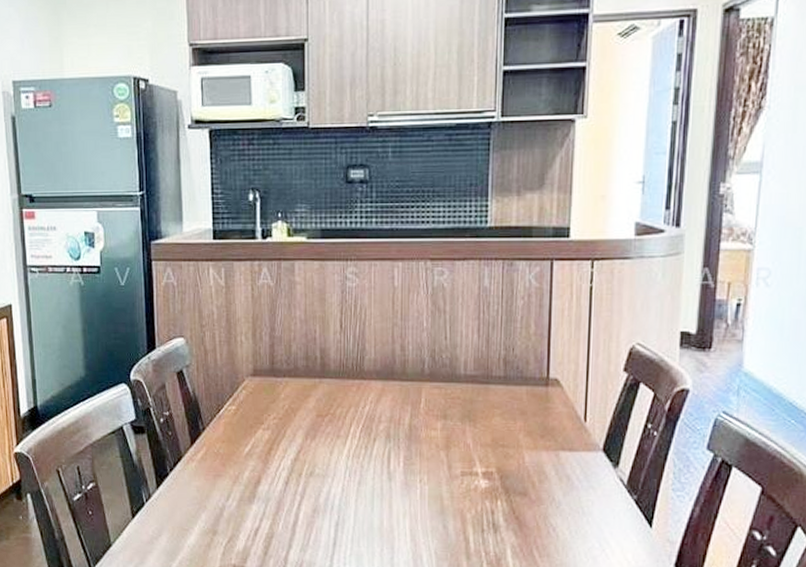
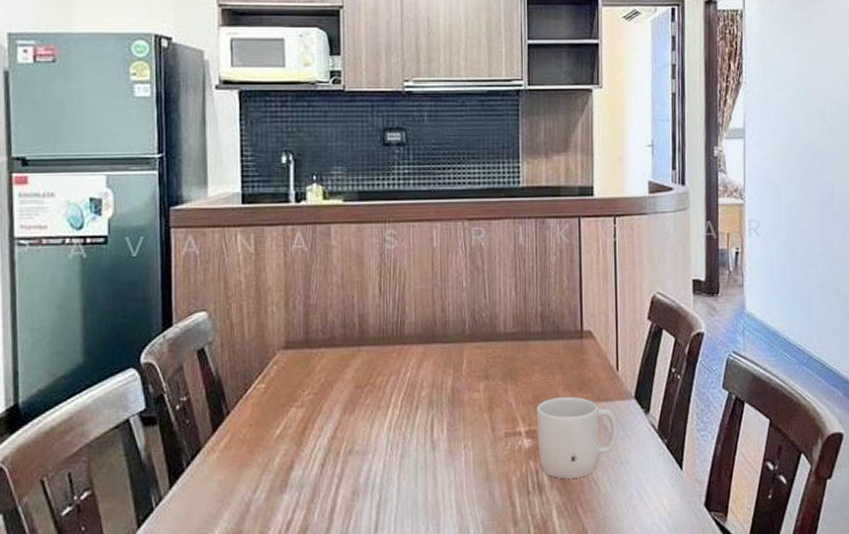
mug: none [494,442,583,523] -> present [536,396,619,479]

